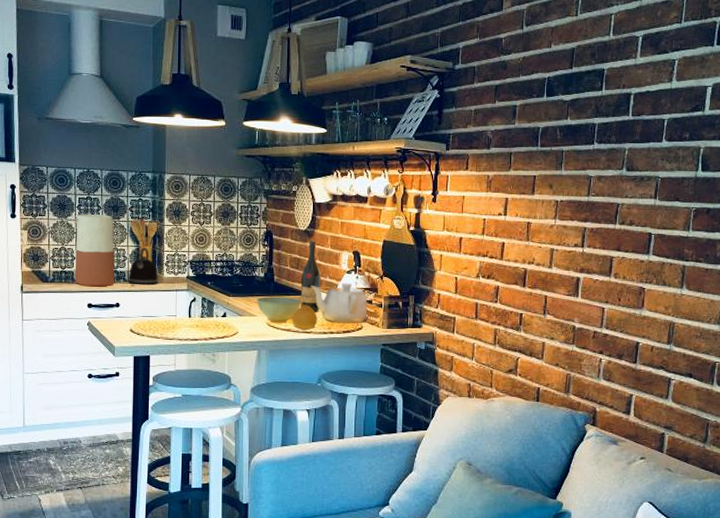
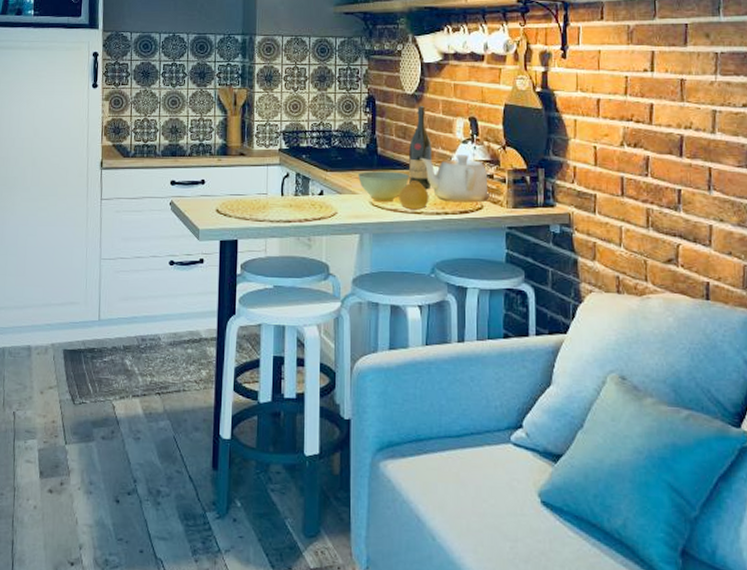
vase: present [75,214,115,287] -> none [157,82,201,162]
kettle: present [128,247,159,285] -> none [214,117,249,160]

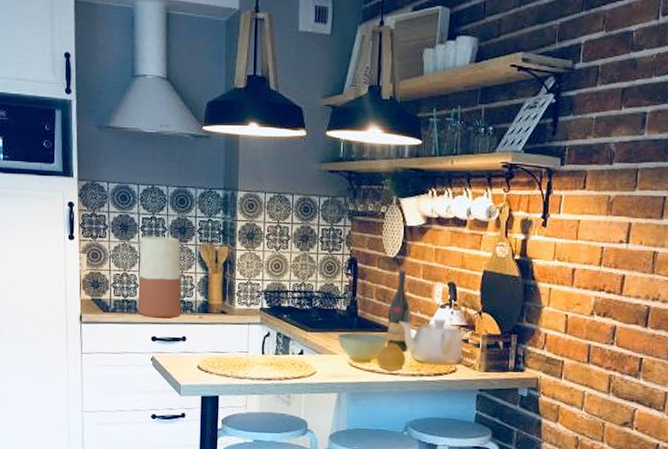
vase: none [157,82,201,162] -> present [137,236,182,318]

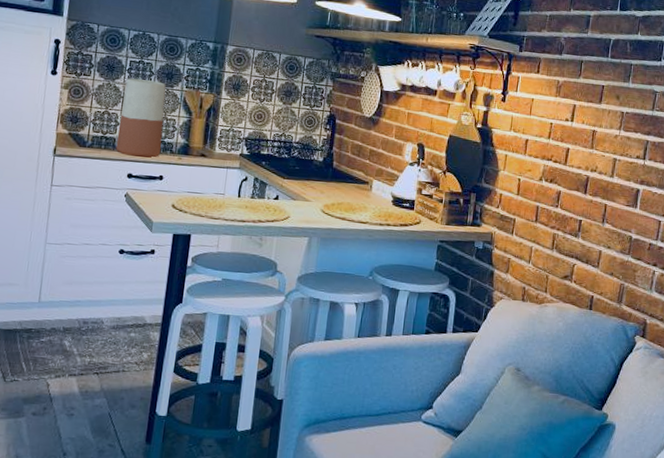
bowl: present [337,332,389,364] -> none [312,182,361,212]
fruit: present [376,343,406,372] -> none [347,194,375,221]
wine bottle: present [386,270,412,352] -> none [357,129,383,203]
teapot: present [398,319,465,366] -> none [370,174,429,218]

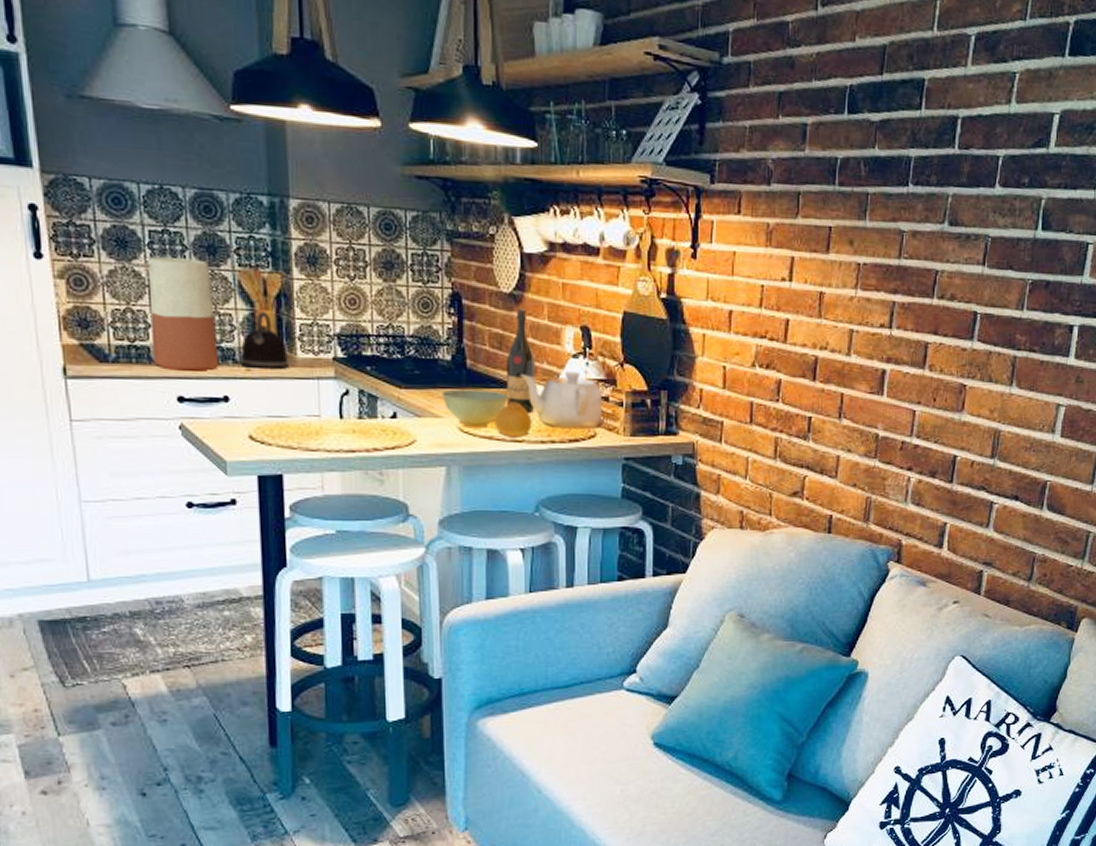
kettle: none [175,119,210,160] -> present [239,311,290,370]
bowl: none [312,182,361,212] -> present [440,389,509,429]
fruit: none [347,194,375,221] -> present [494,402,532,439]
wine bottle: none [357,129,383,203] -> present [506,309,536,414]
teapot: none [370,174,429,218] -> present [520,371,606,430]

